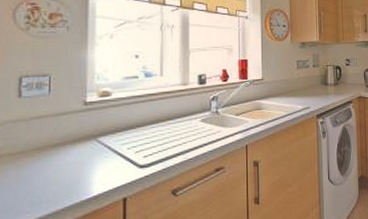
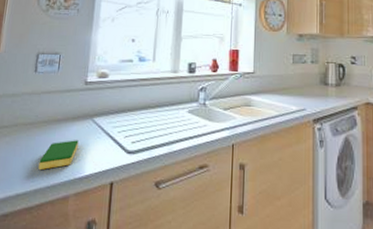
dish sponge: none [35,162,82,199] -> present [38,140,79,170]

